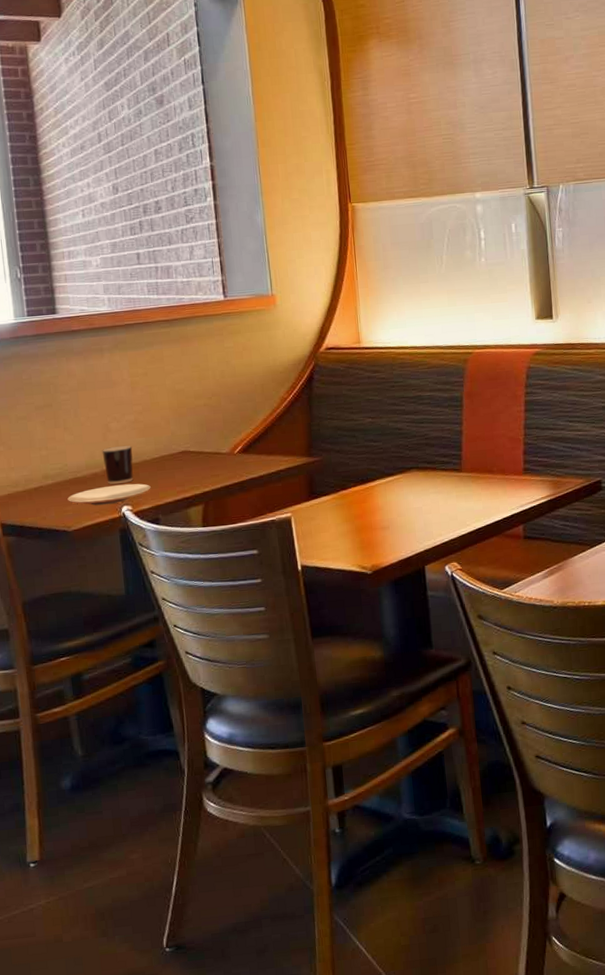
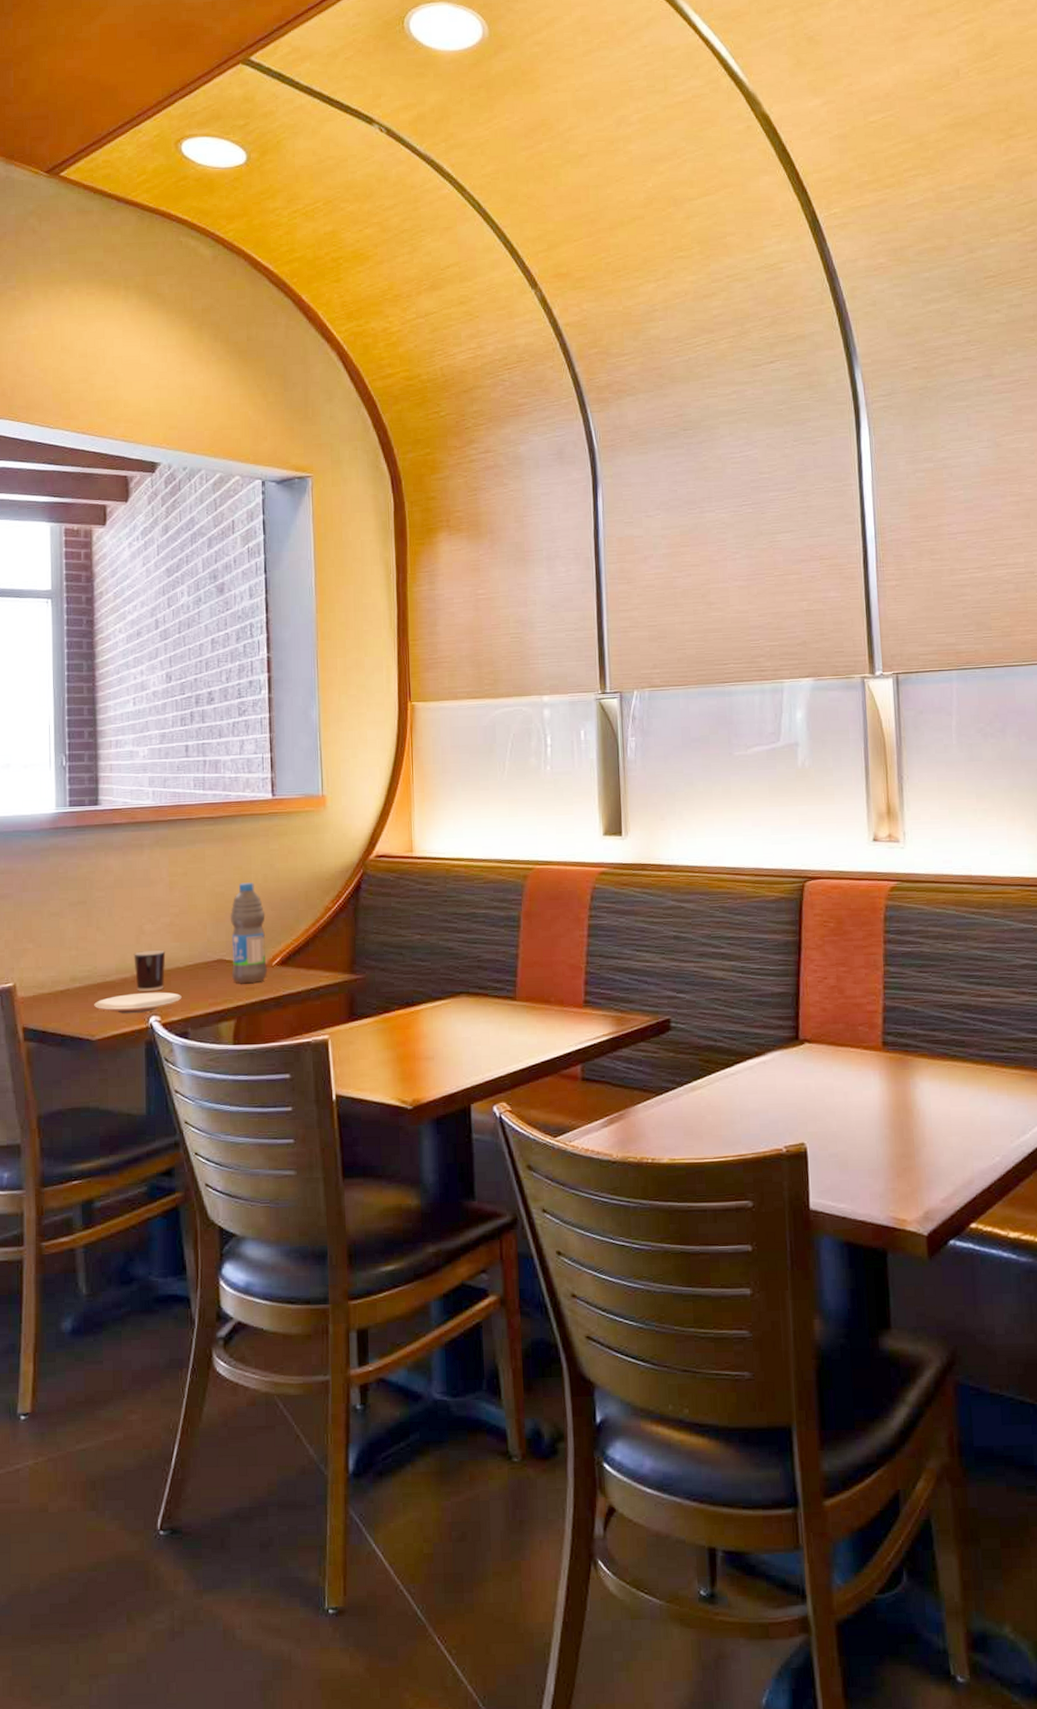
water bottle: none [191,379,230,472] -> present [230,882,267,984]

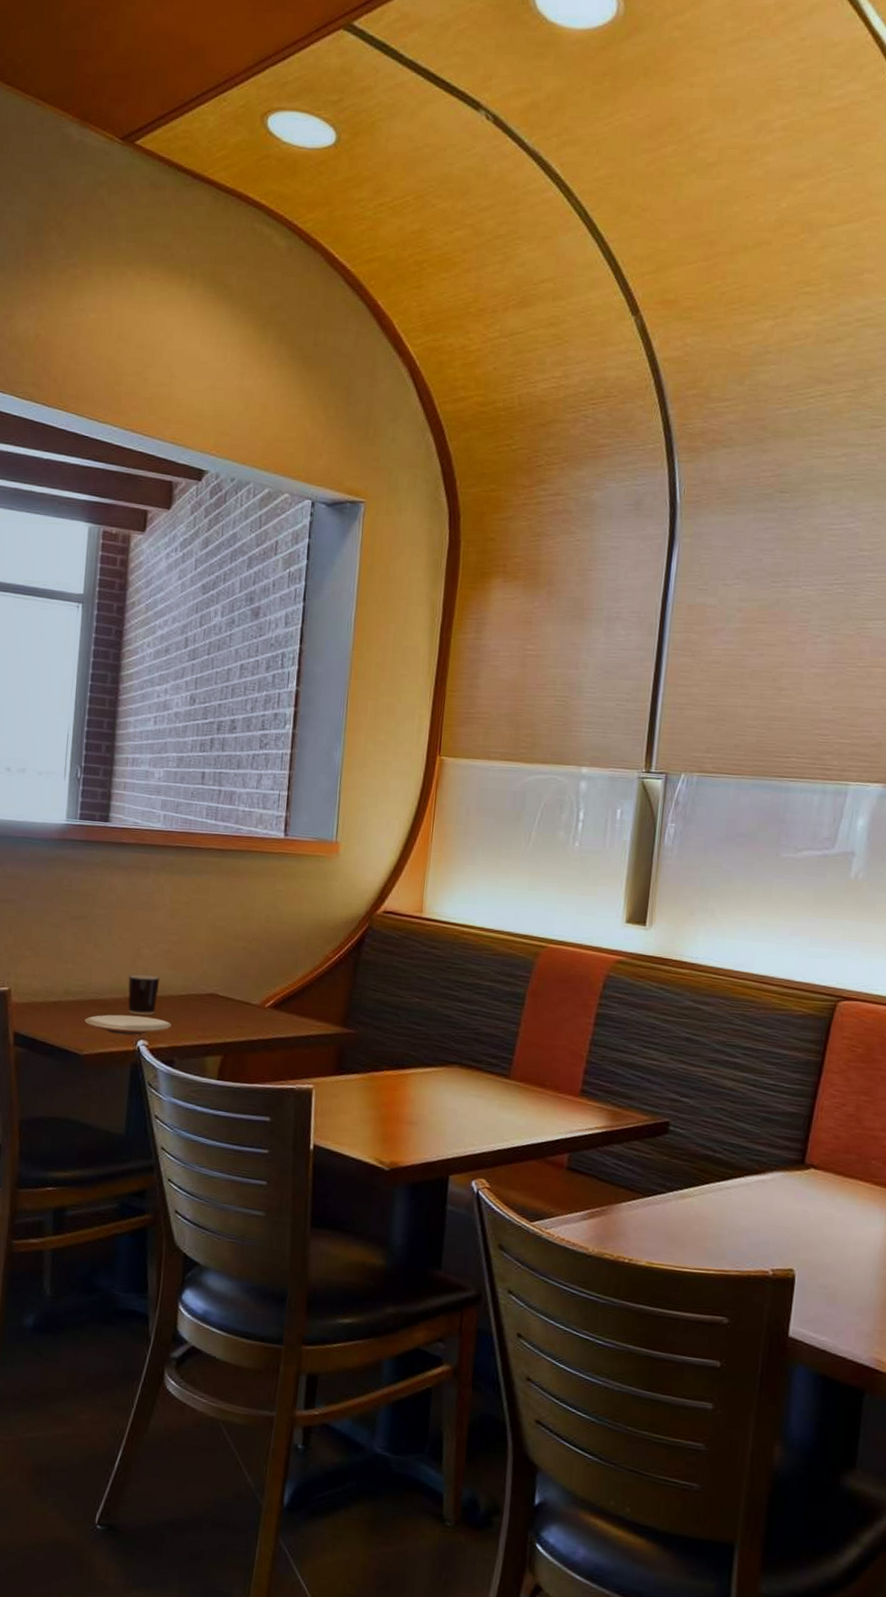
water bottle: present [230,882,267,984] -> none [223,920,264,1023]

